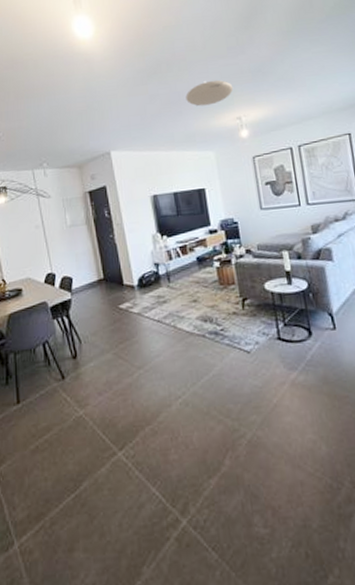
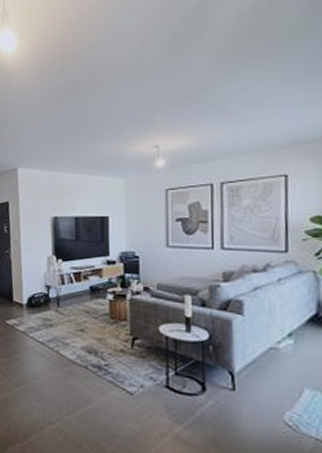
ceiling light: present [185,79,234,107] -> none [101,103,155,130]

